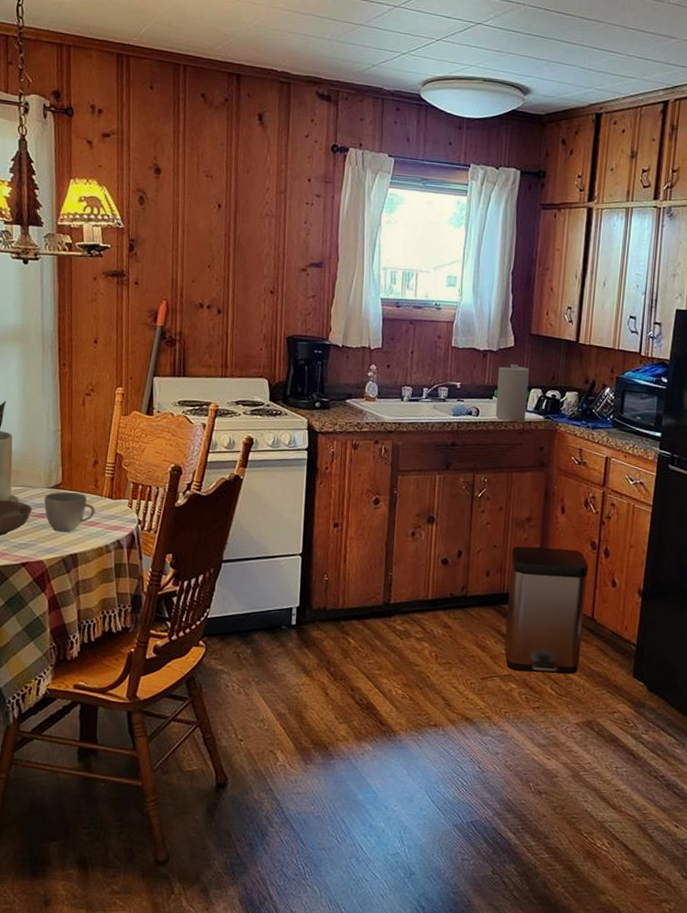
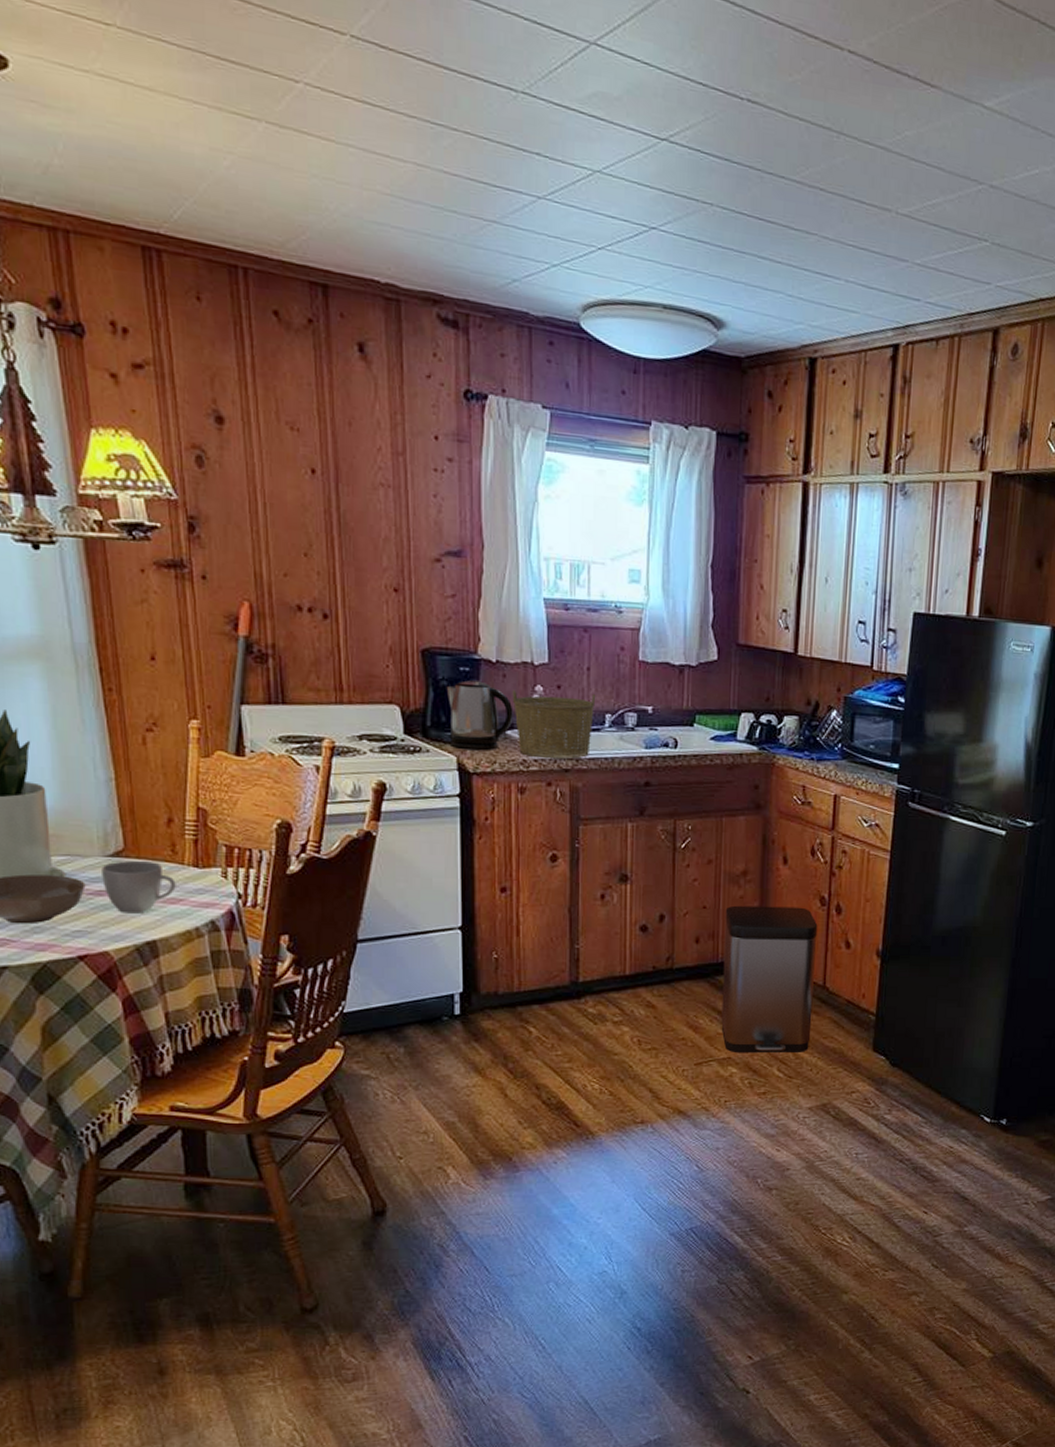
kettle: none [303,360,353,415] -> present [446,680,513,751]
basket: none [352,368,417,423] -> present [512,689,596,760]
paper towel holder: present [495,364,530,422] -> none [698,682,738,754]

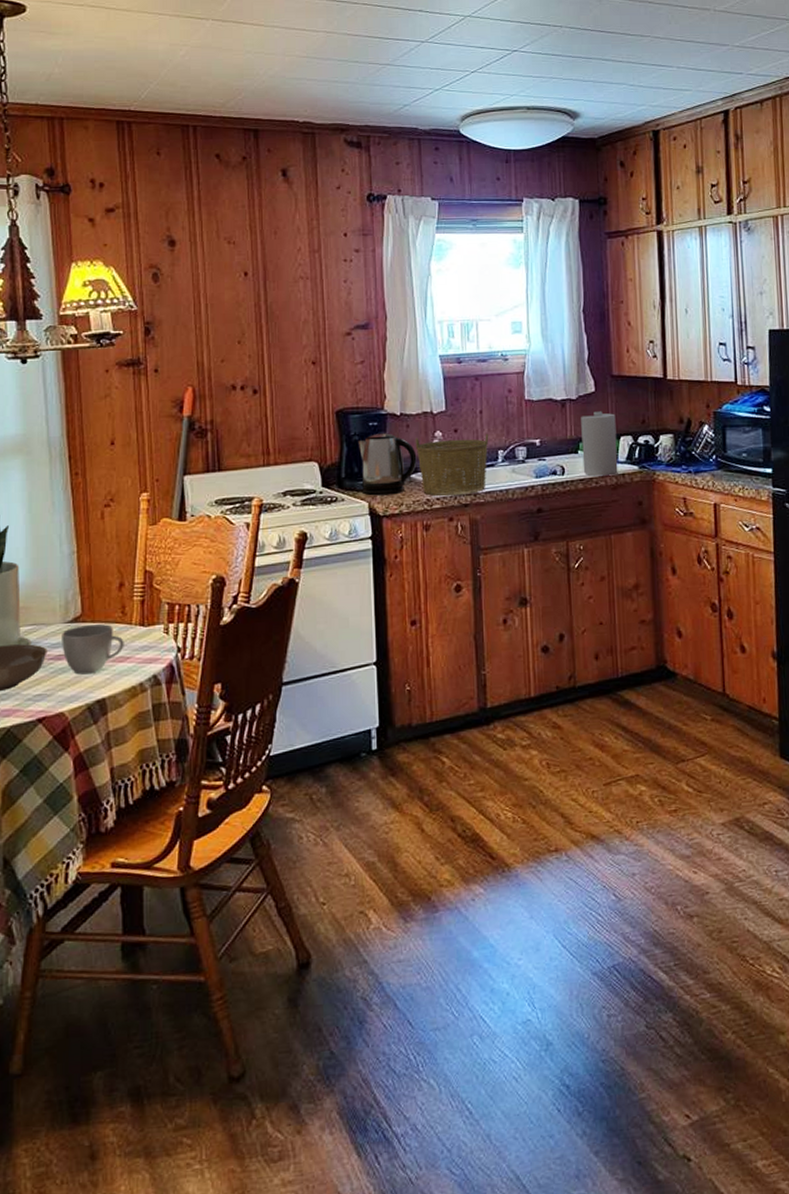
paper towel holder: none [698,682,738,754] -> present [581,411,618,477]
pedal bin: present [721,905,818,1052] -> none [621,615,716,769]

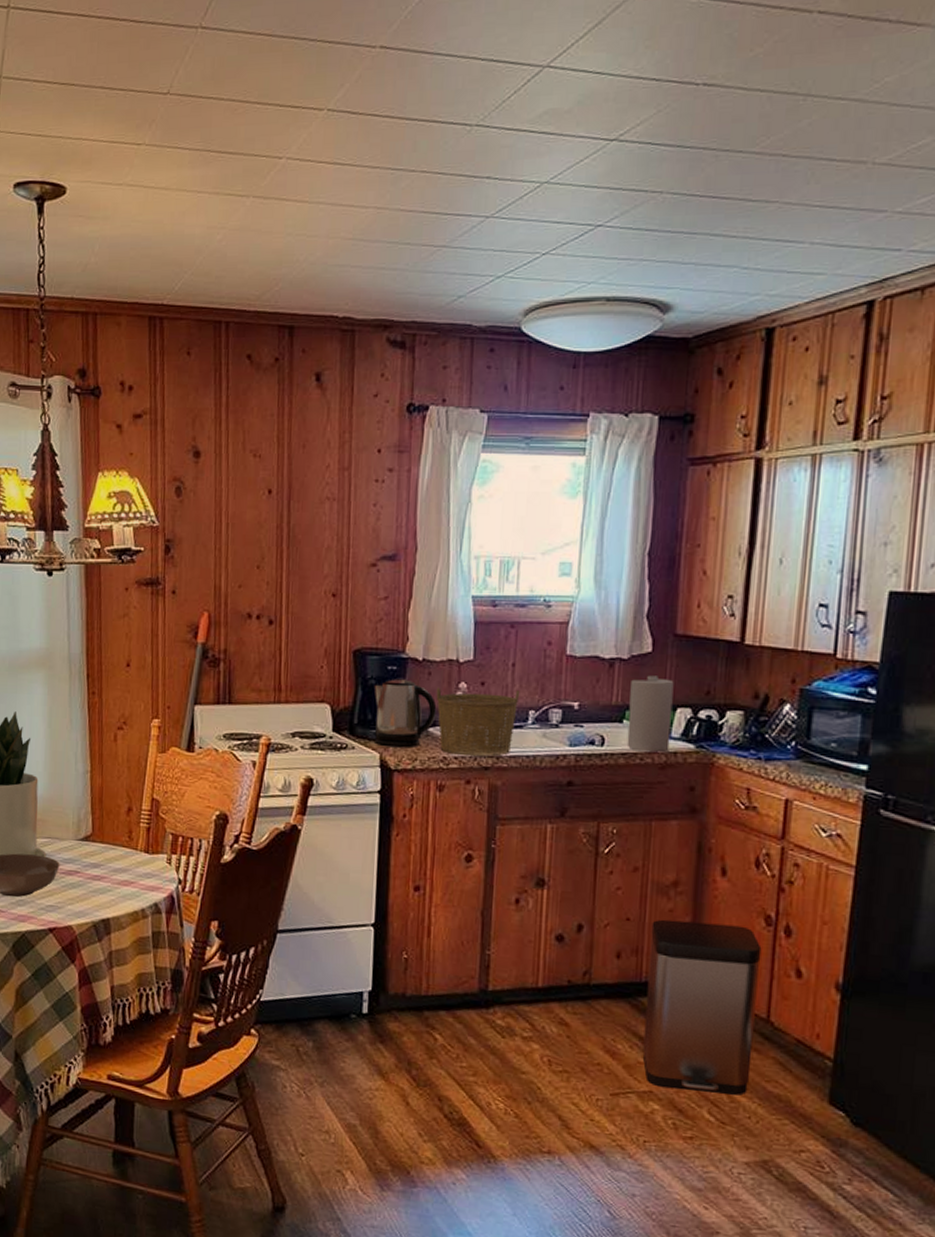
cup: present [62,624,124,675] -> none [73,844,130,893]
pedal bin: none [621,615,716,769] -> present [642,919,762,1096]

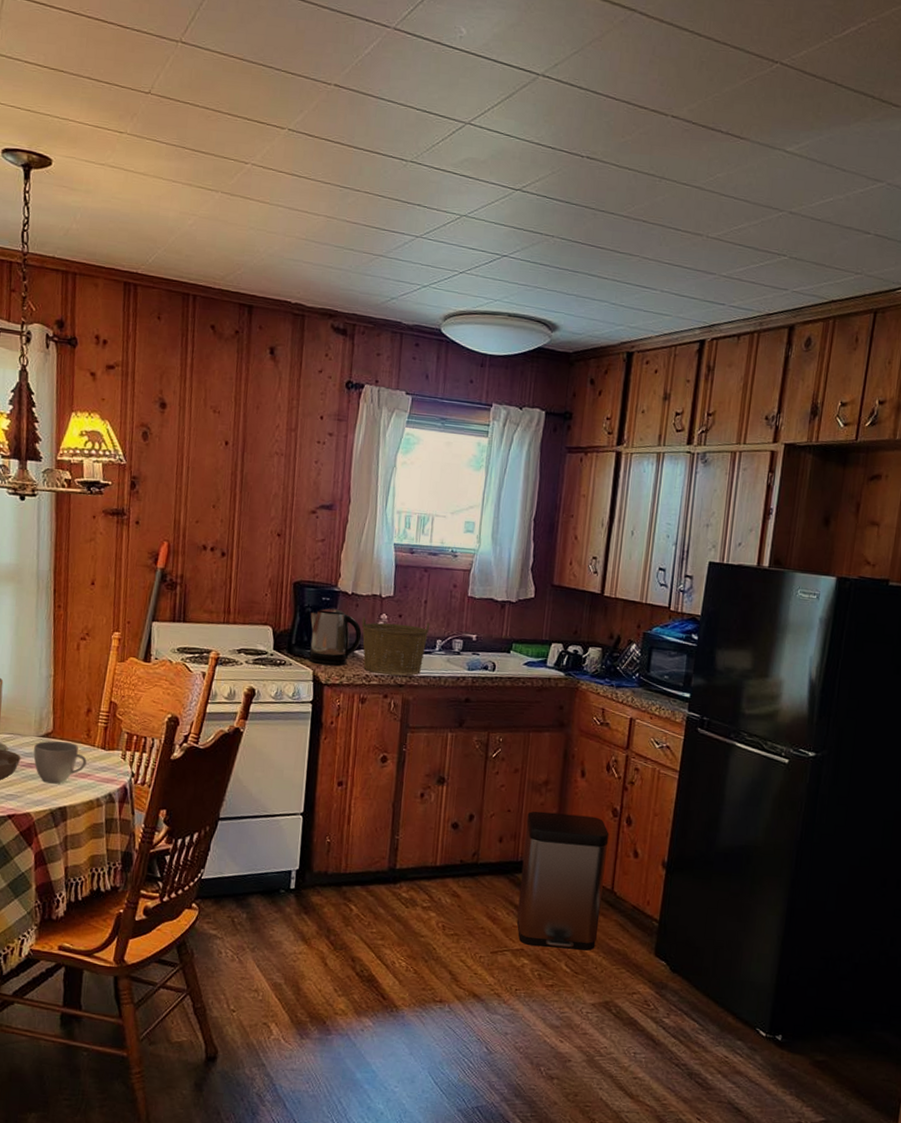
cup: none [73,844,130,893] -> present [33,741,87,784]
paper towel holder: present [627,675,674,753] -> none [512,616,550,678]

